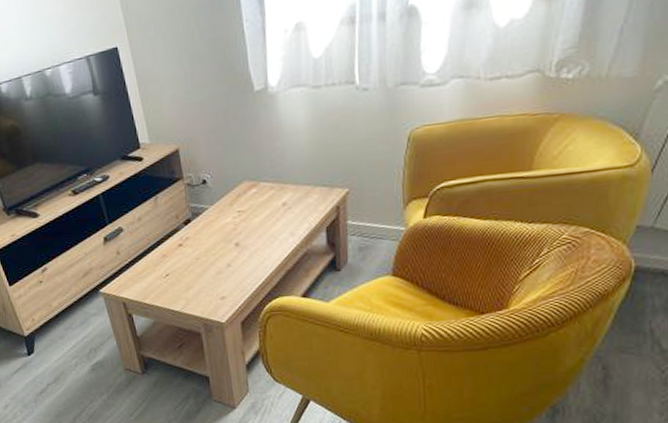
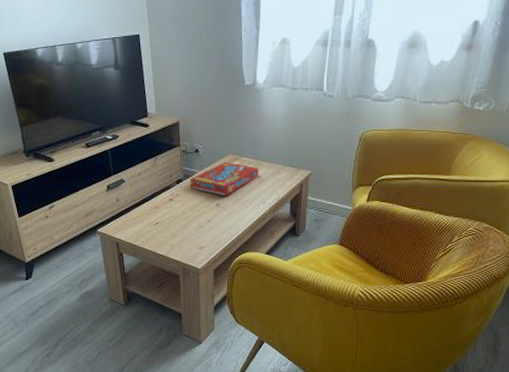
snack box: none [200,190,284,233] -> present [190,162,259,196]

